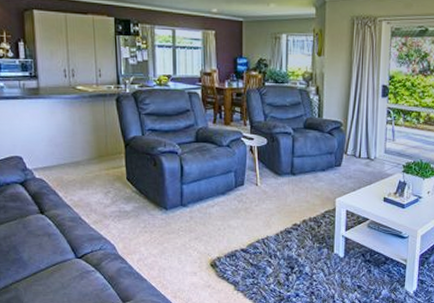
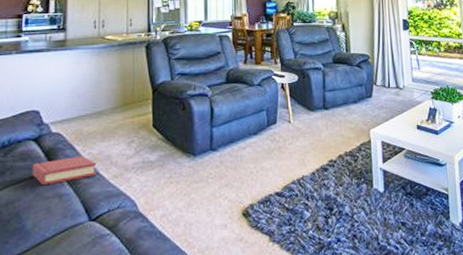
hardback book: none [22,202,79,225] -> present [32,156,97,186]

